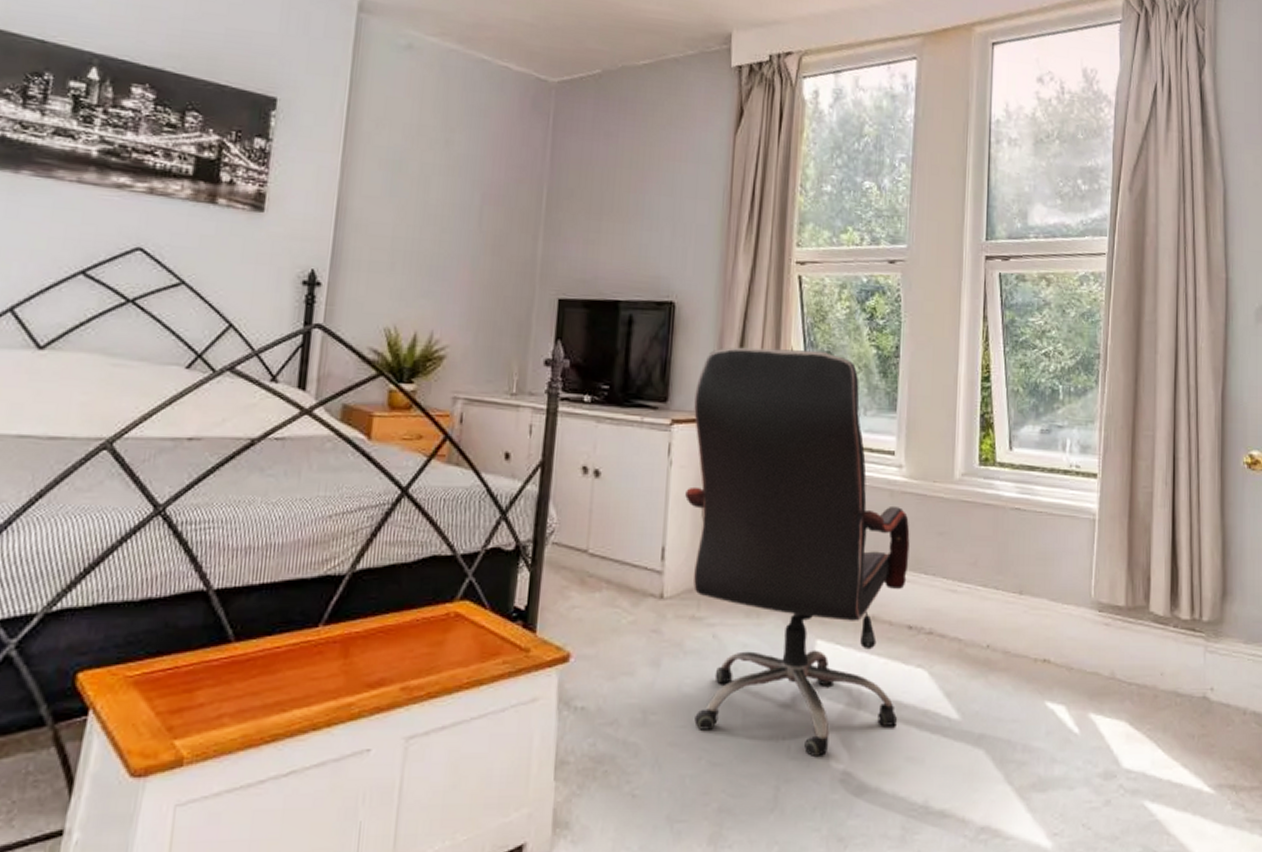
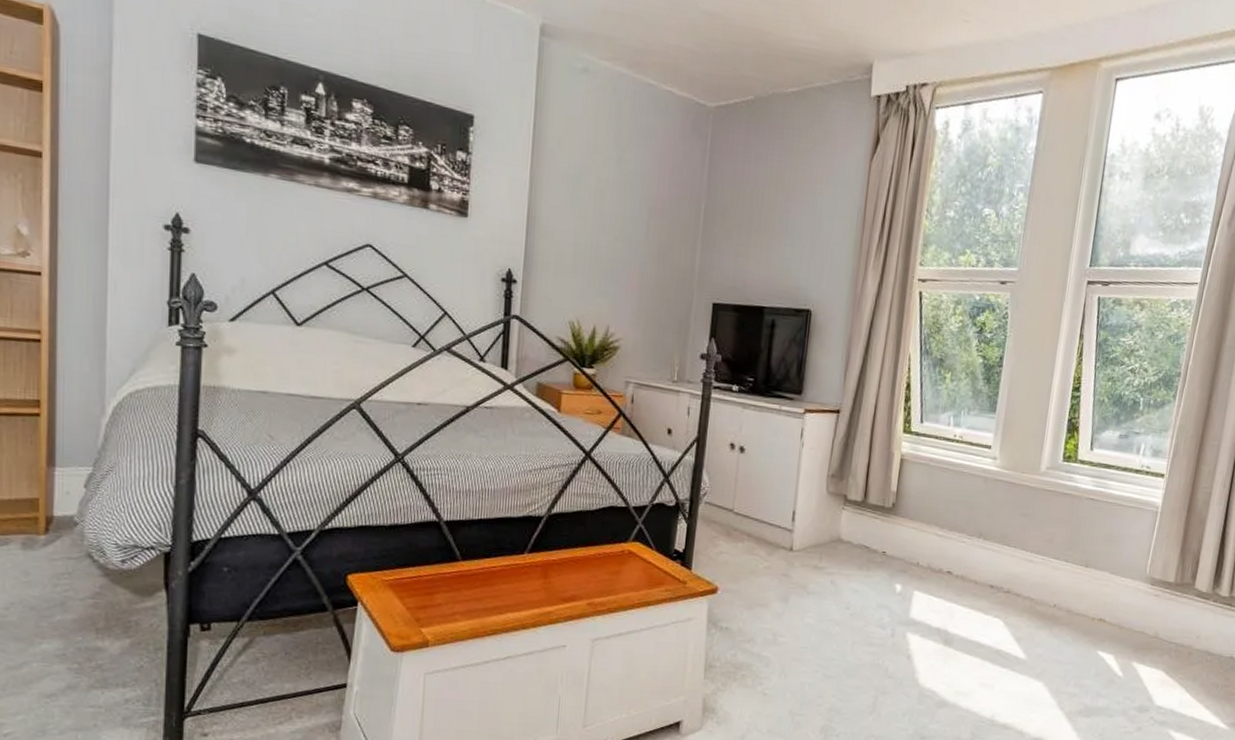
office chair: present [685,347,910,758] -> none [813,351,999,678]

